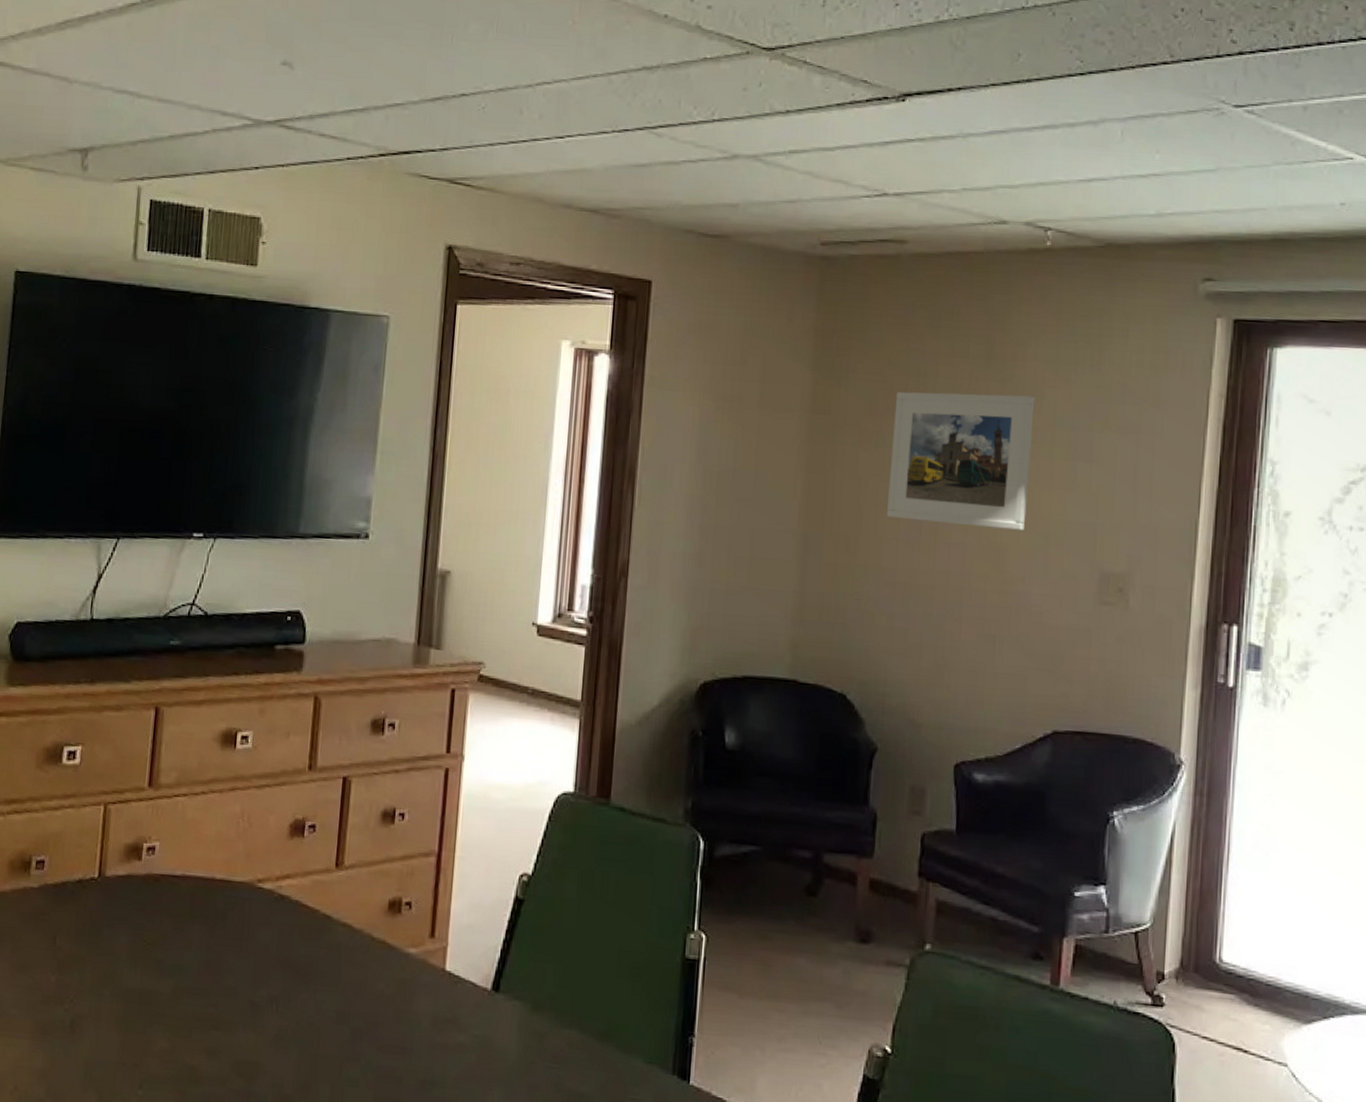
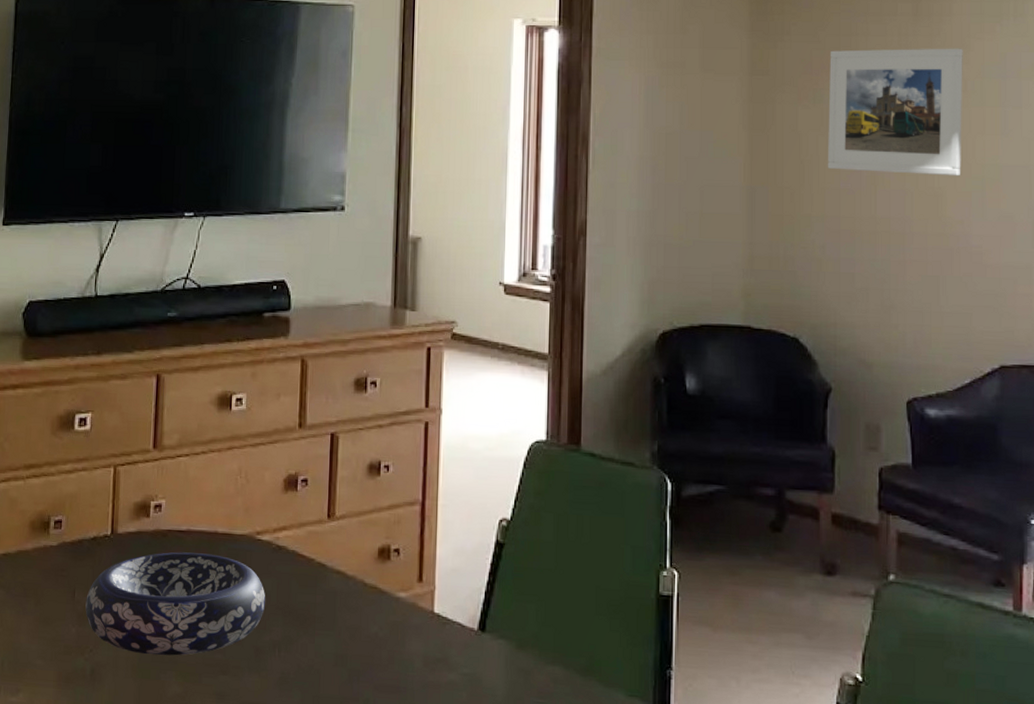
decorative bowl: none [67,898,265,1009] -> present [85,552,266,656]

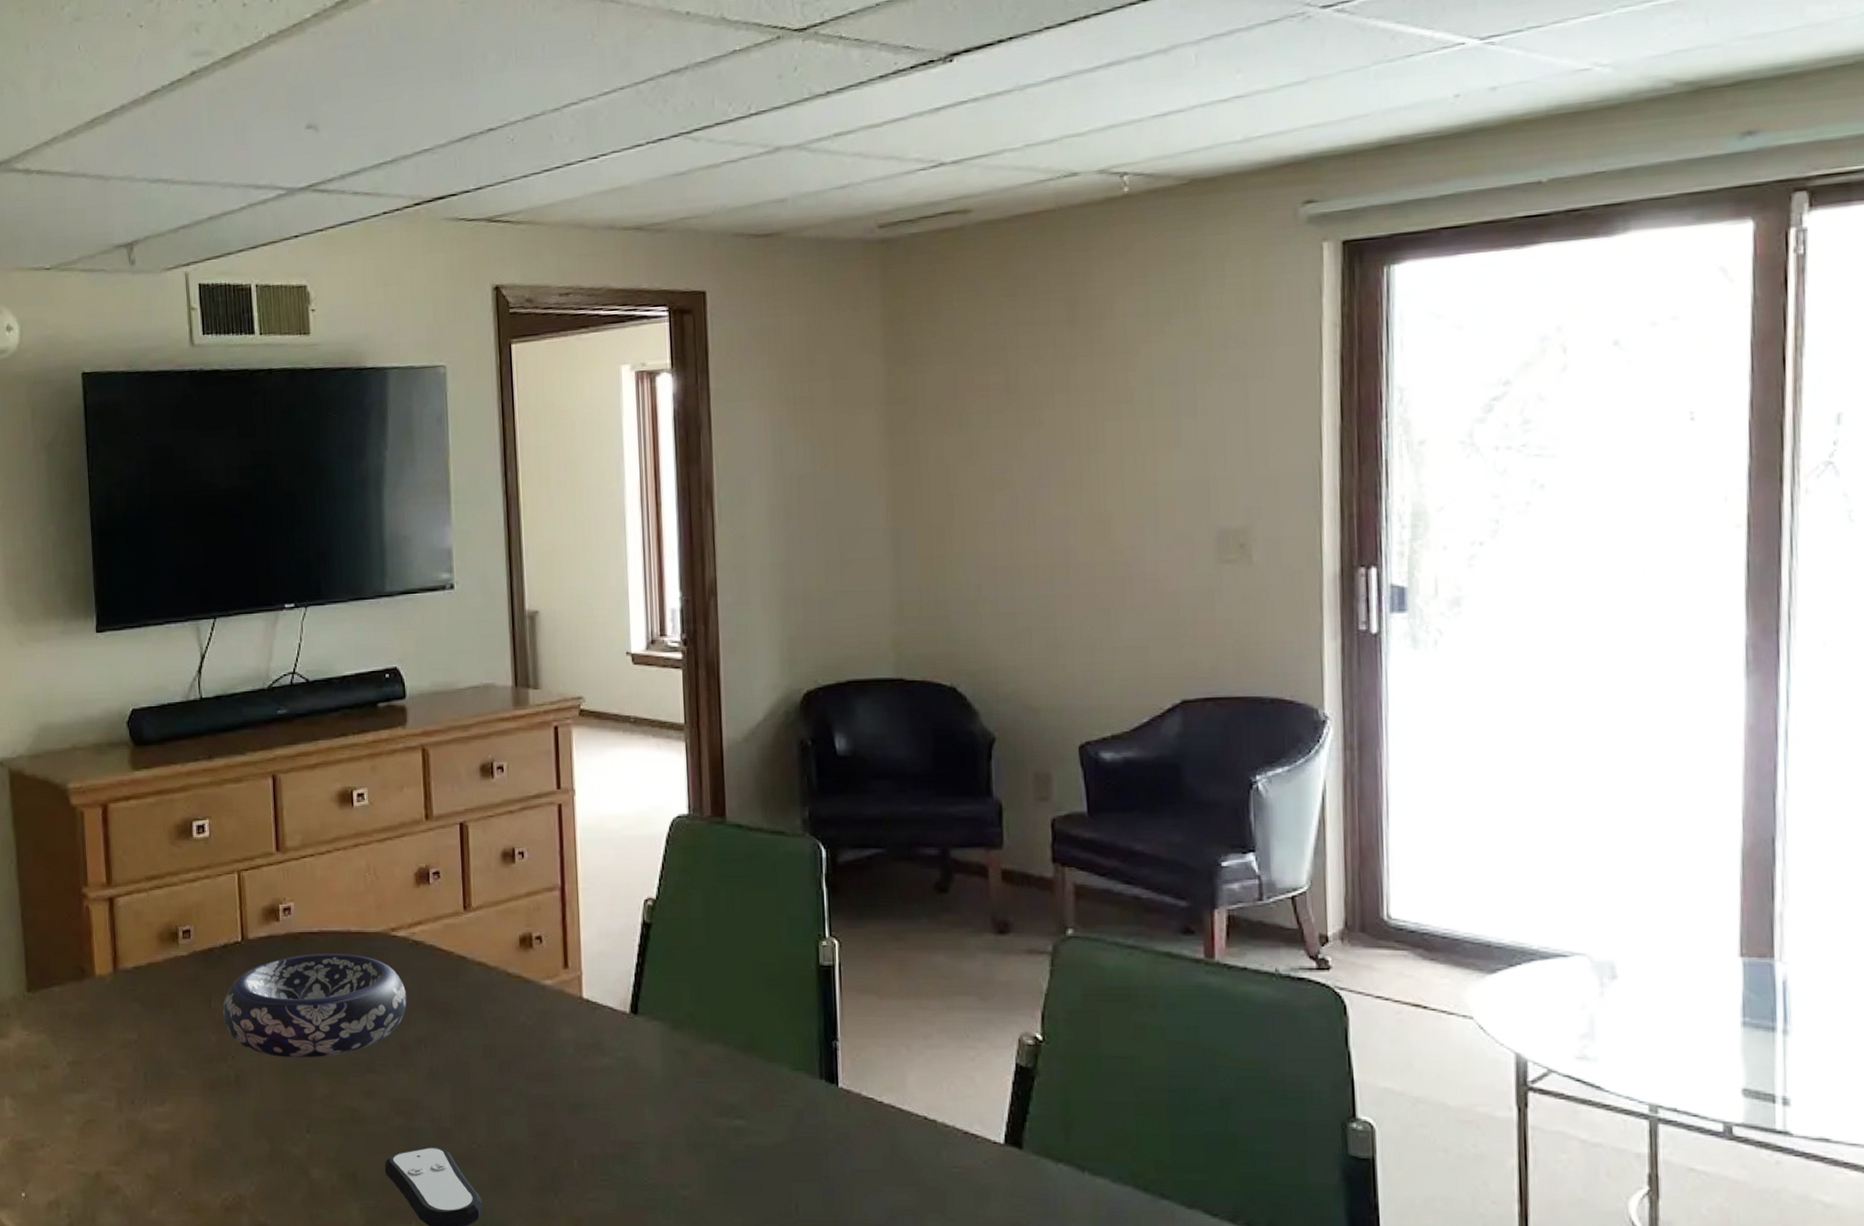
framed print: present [827,48,963,176] -> none [976,354,1131,501]

